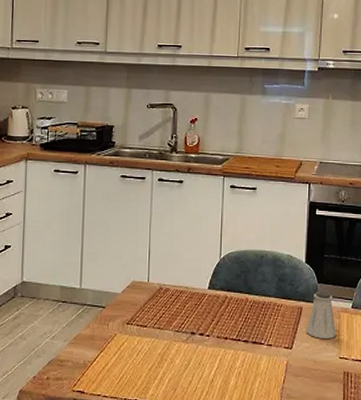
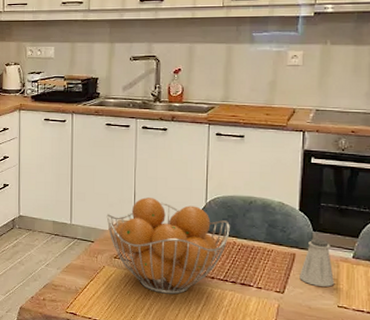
fruit basket: none [119,255,243,360] -> present [106,197,230,295]

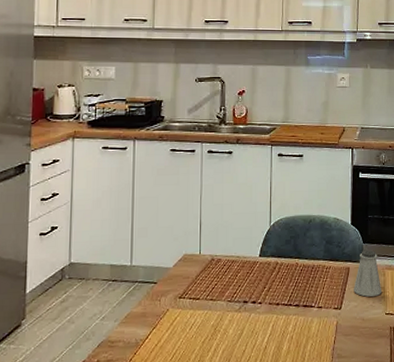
fruit basket: present [106,197,230,295] -> none [170,226,292,330]

